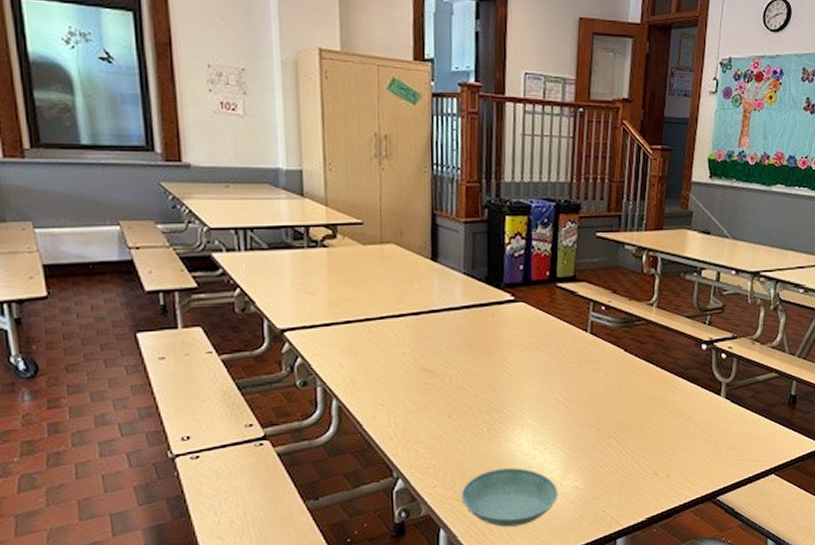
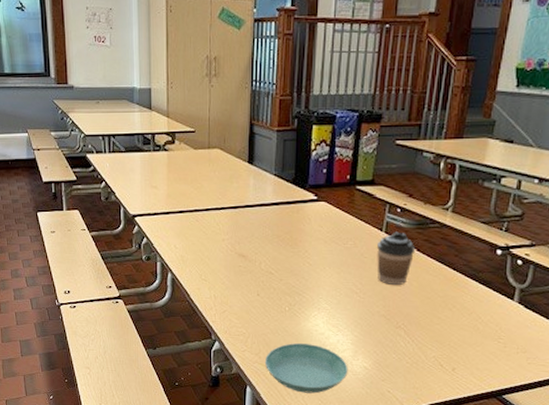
coffee cup: none [583,331,623,391] -> present [377,231,416,285]

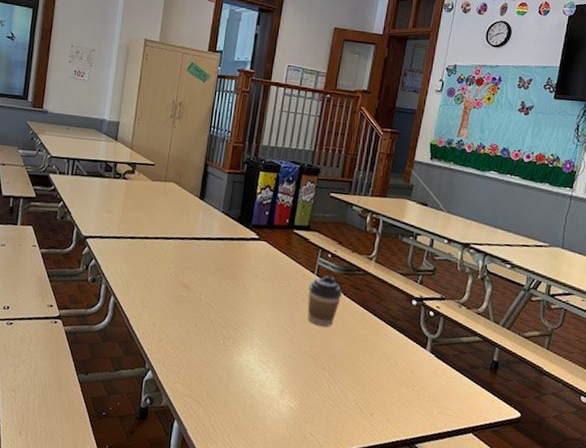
saucer: present [265,343,348,394] -> none [195,377,275,432]

